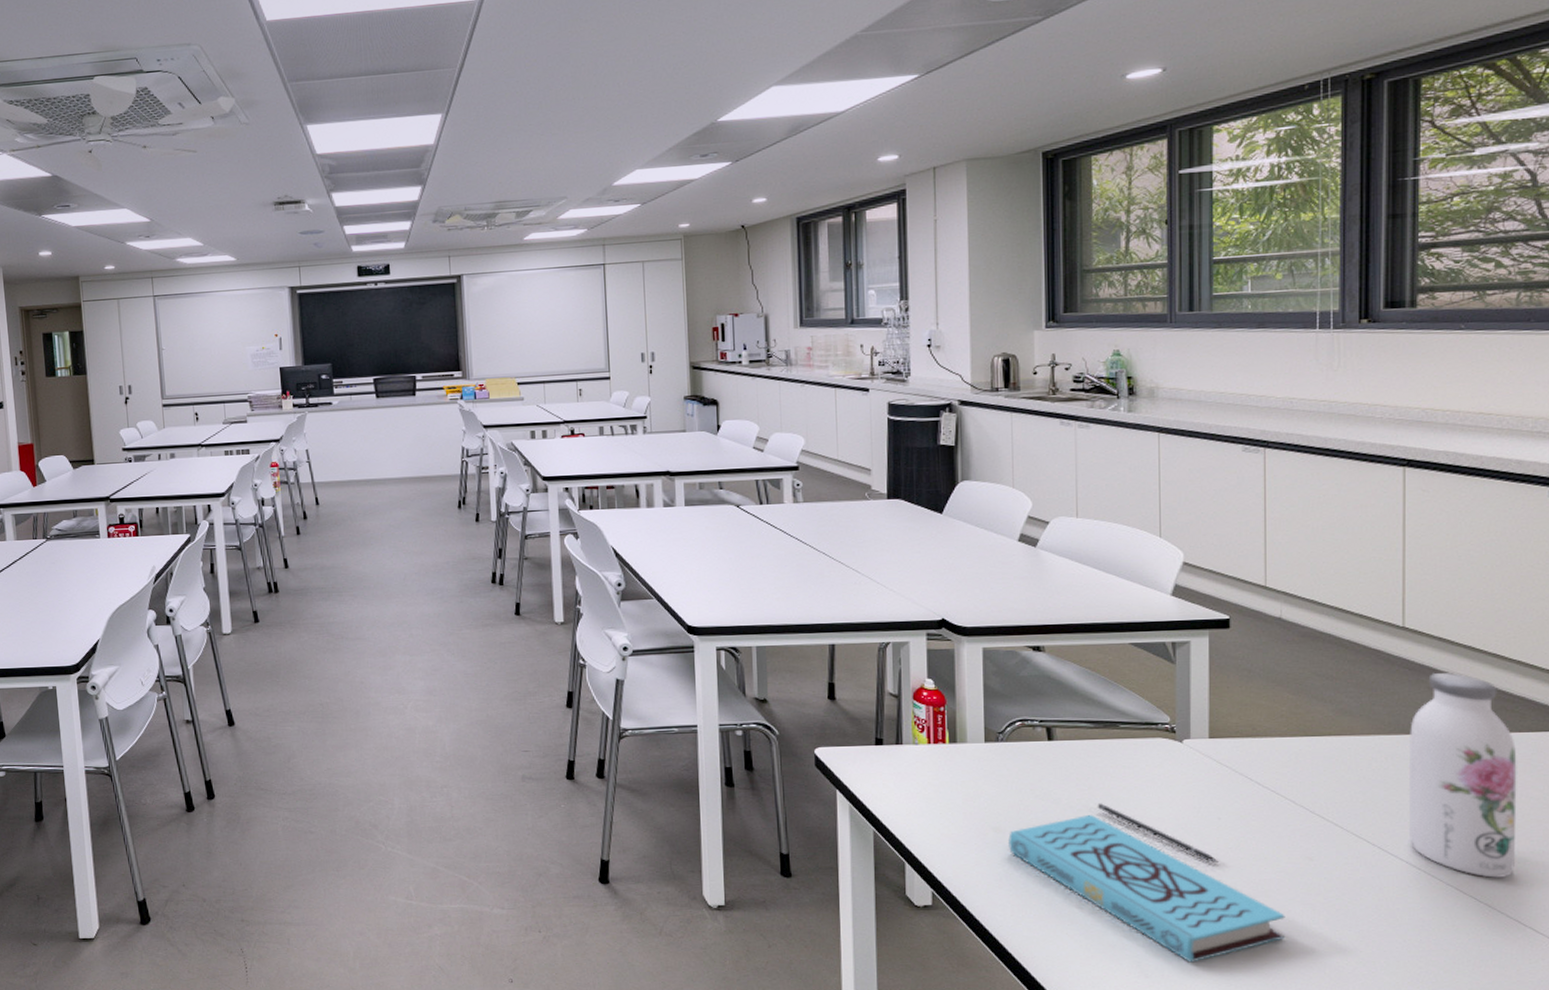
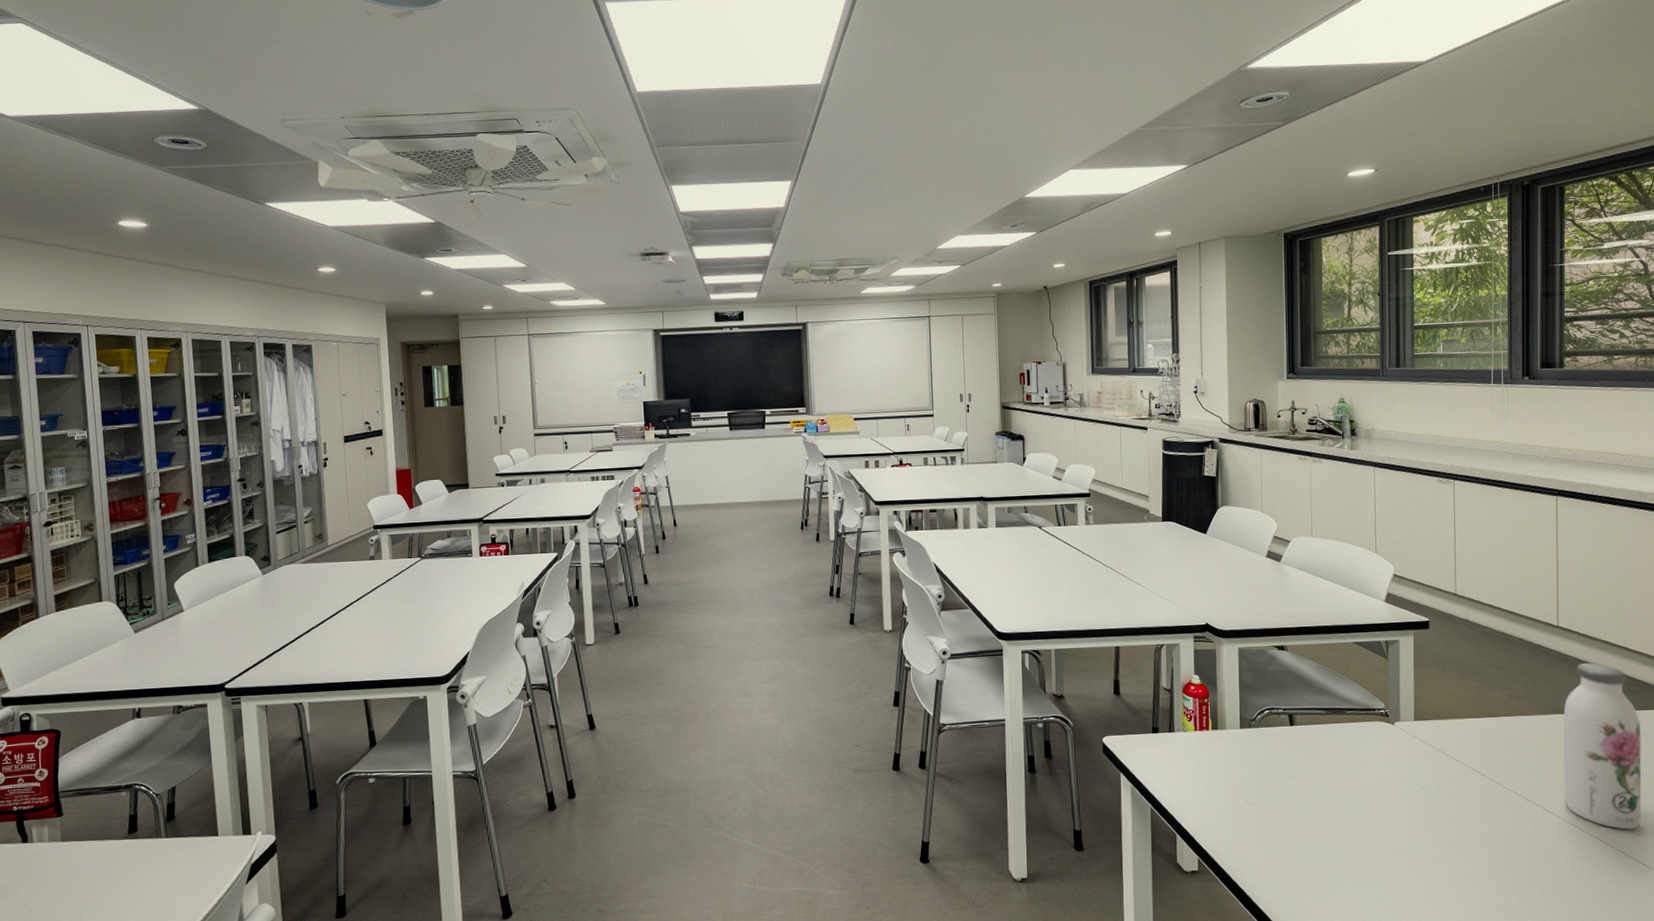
book: present [1007,814,1286,963] -> none [1258,787,1474,910]
pen: present [1097,803,1219,863] -> none [1328,778,1422,825]

